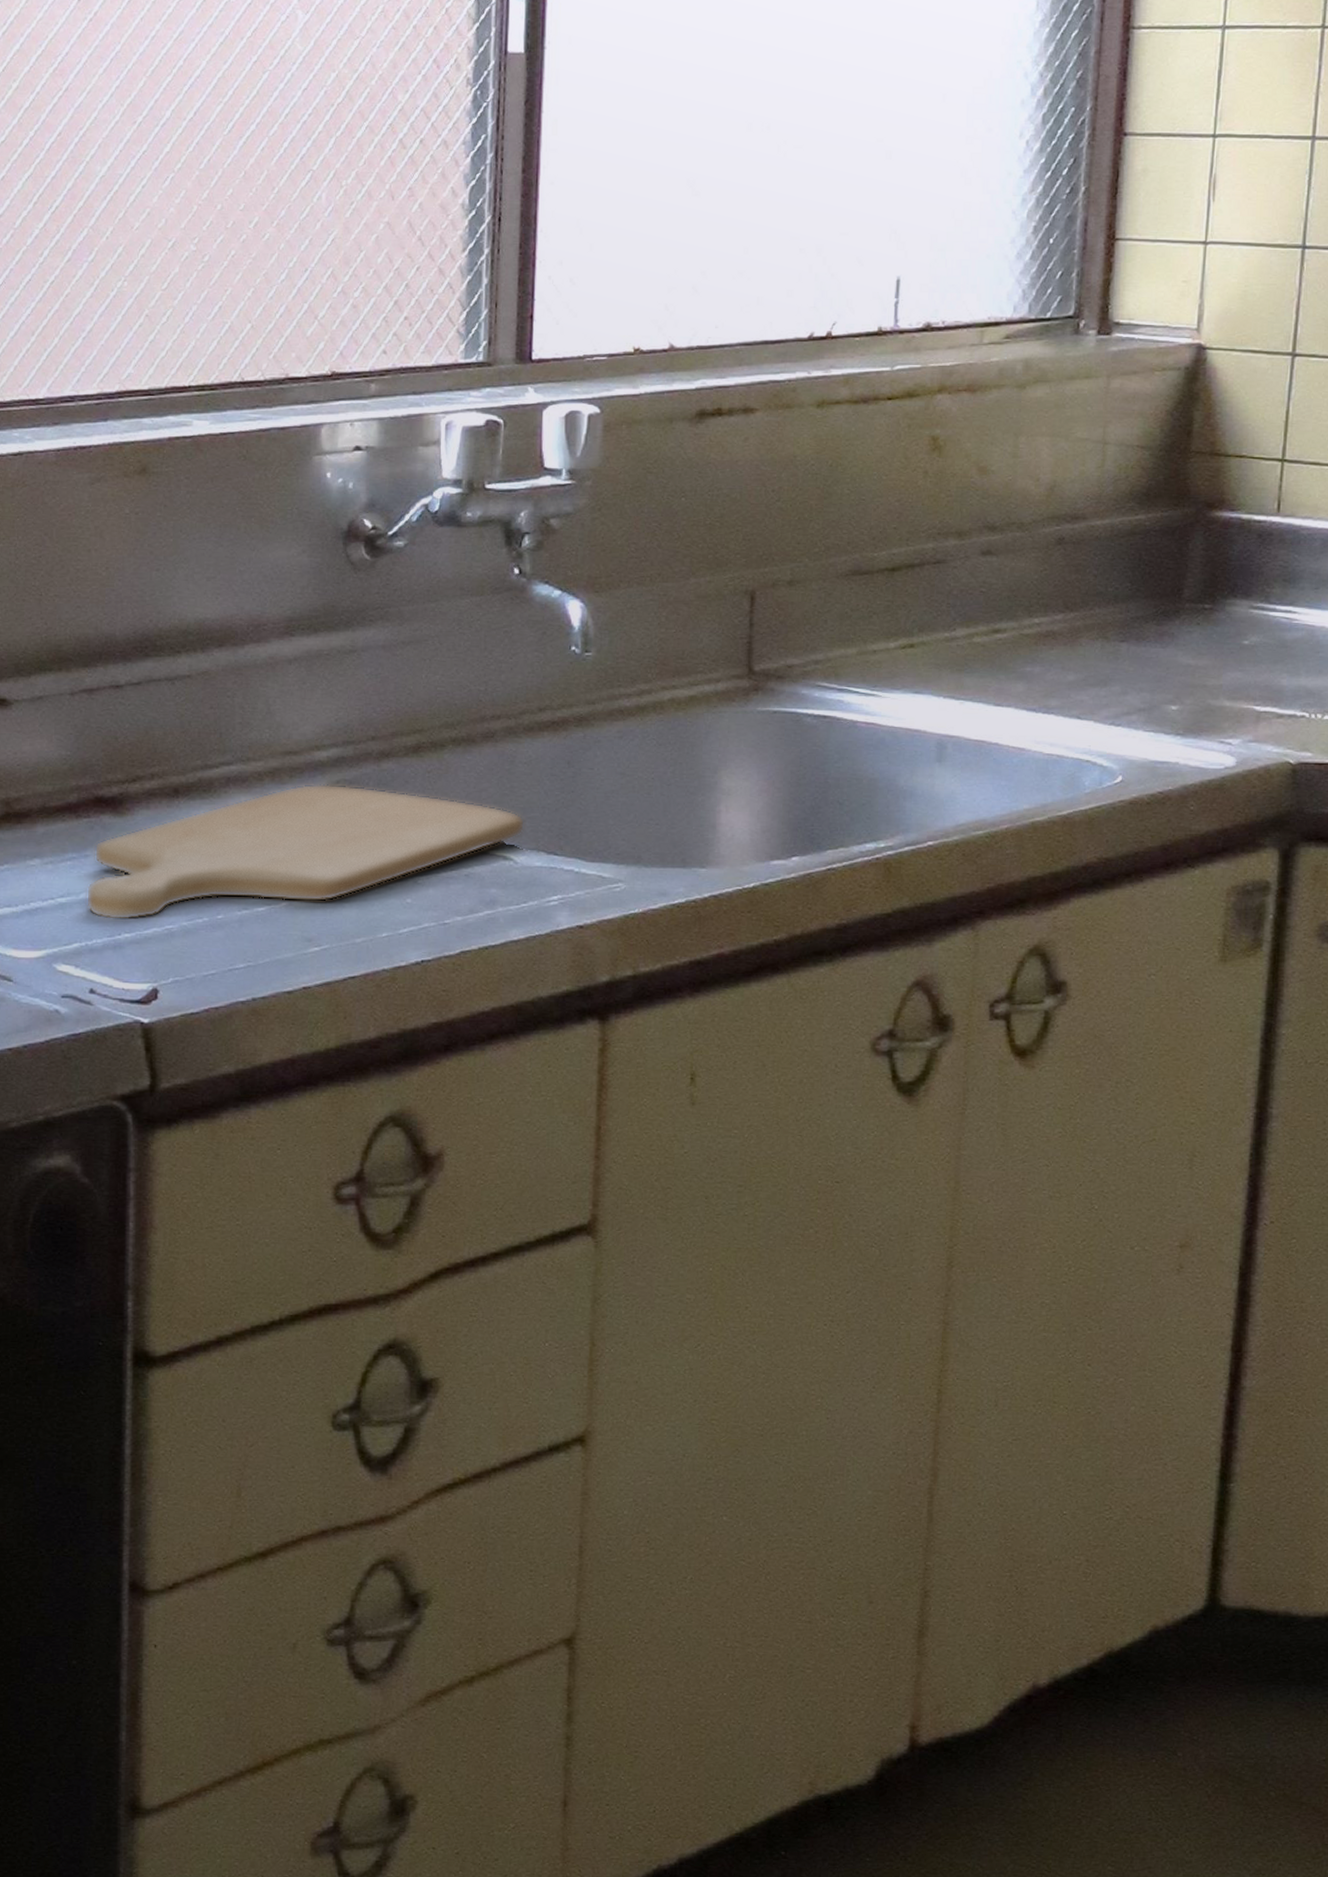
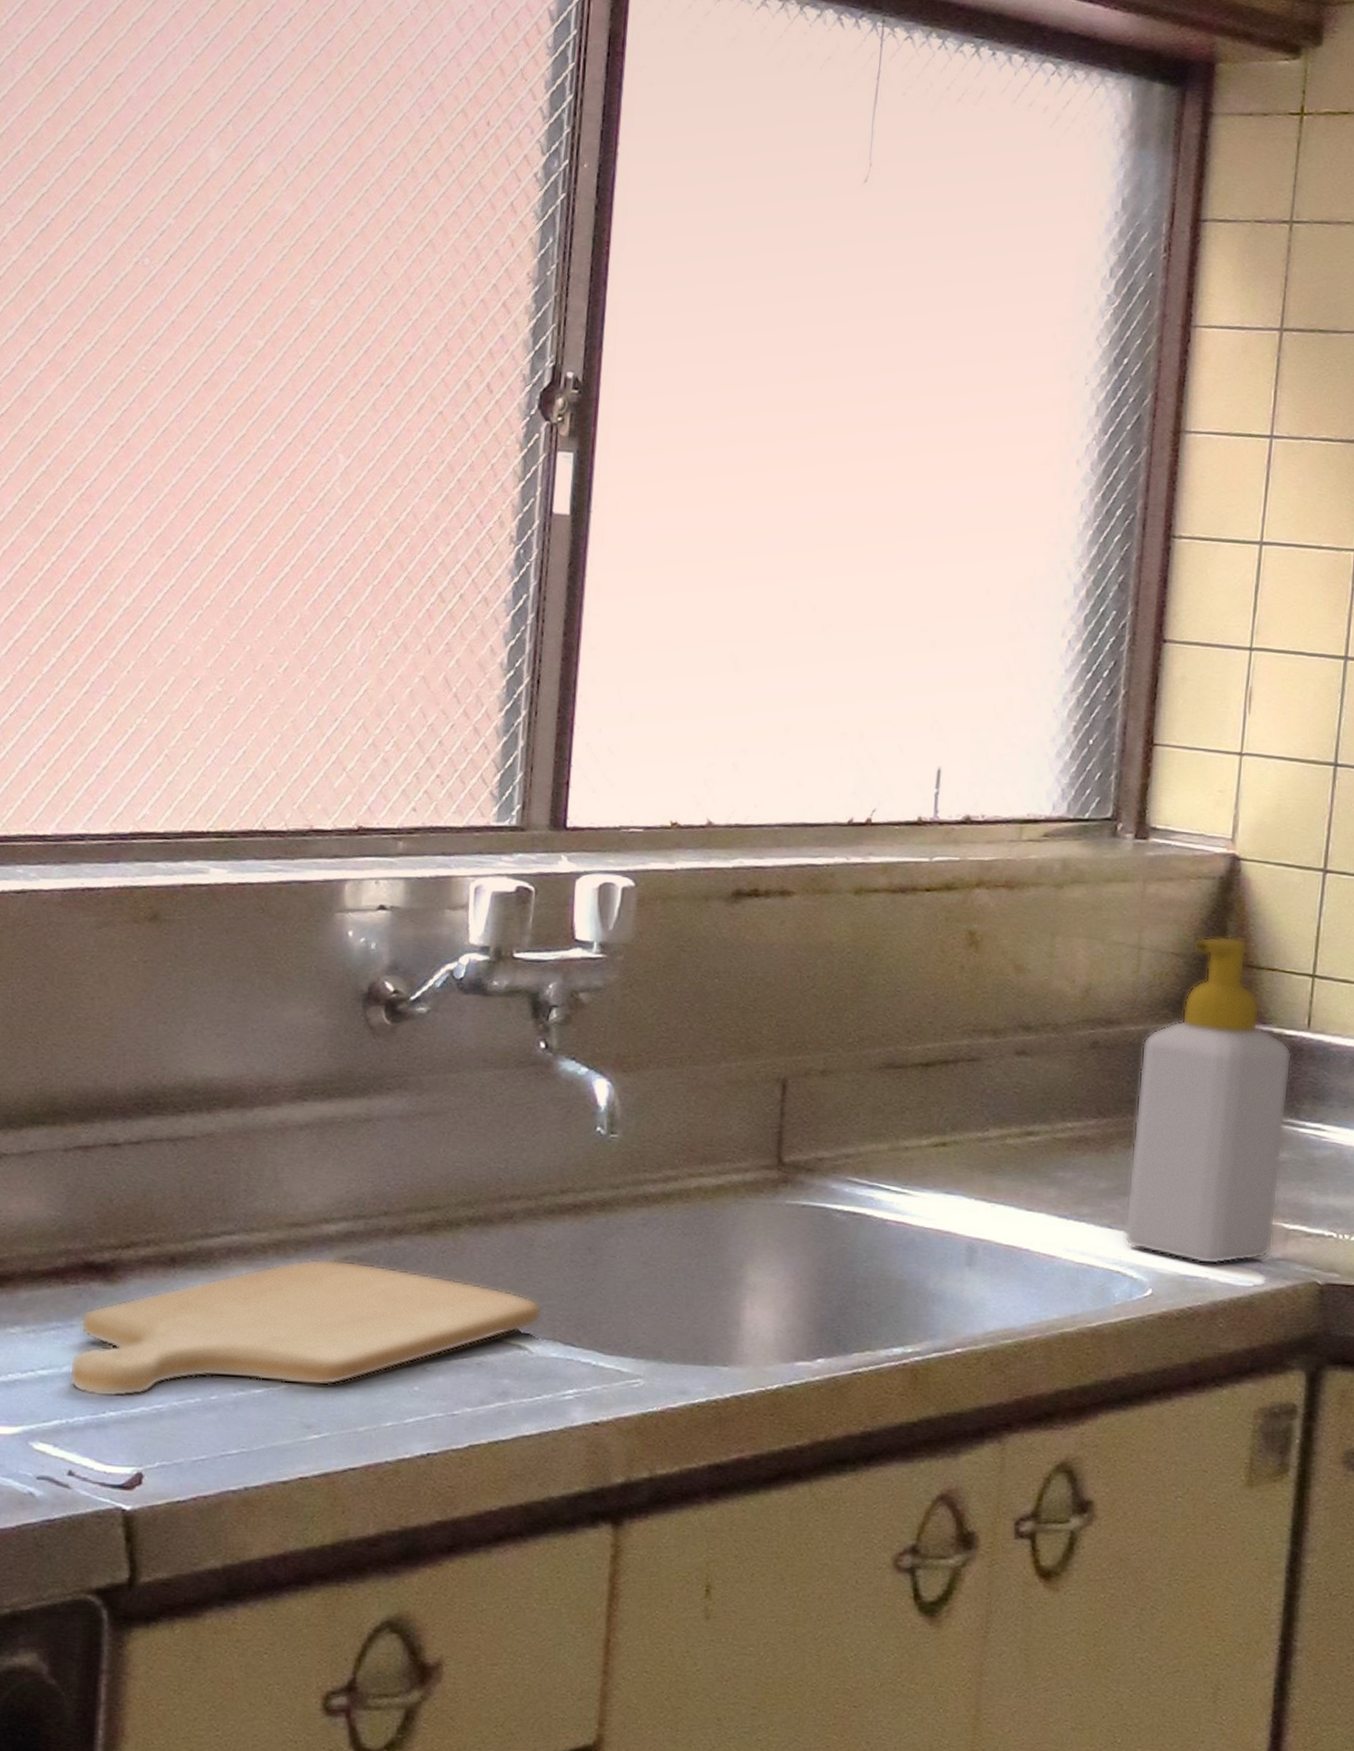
soap bottle: none [1093,426,1262,750] -> present [1123,936,1293,1265]

